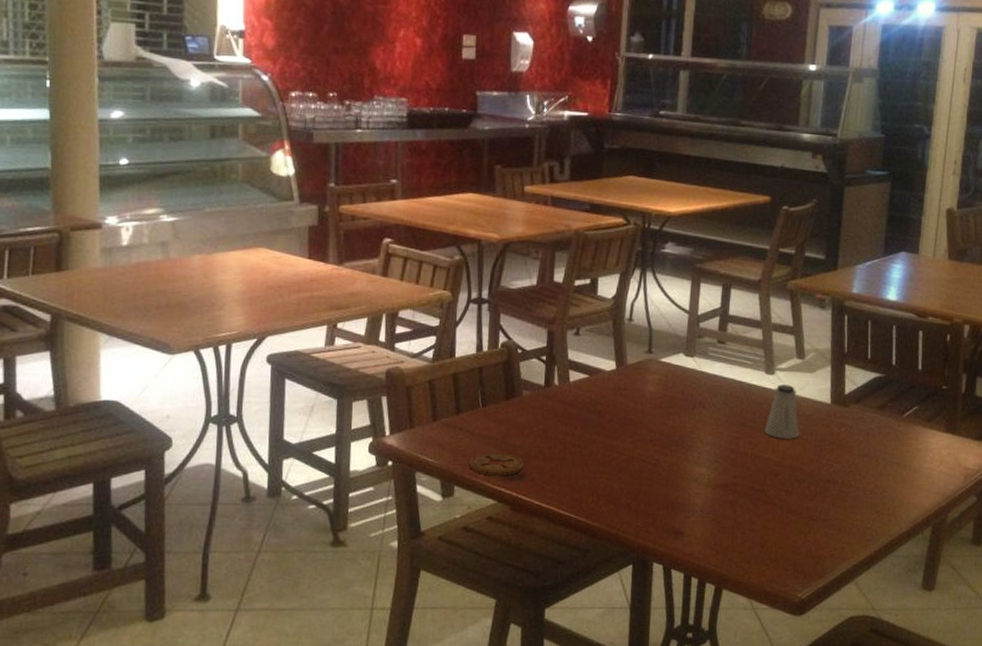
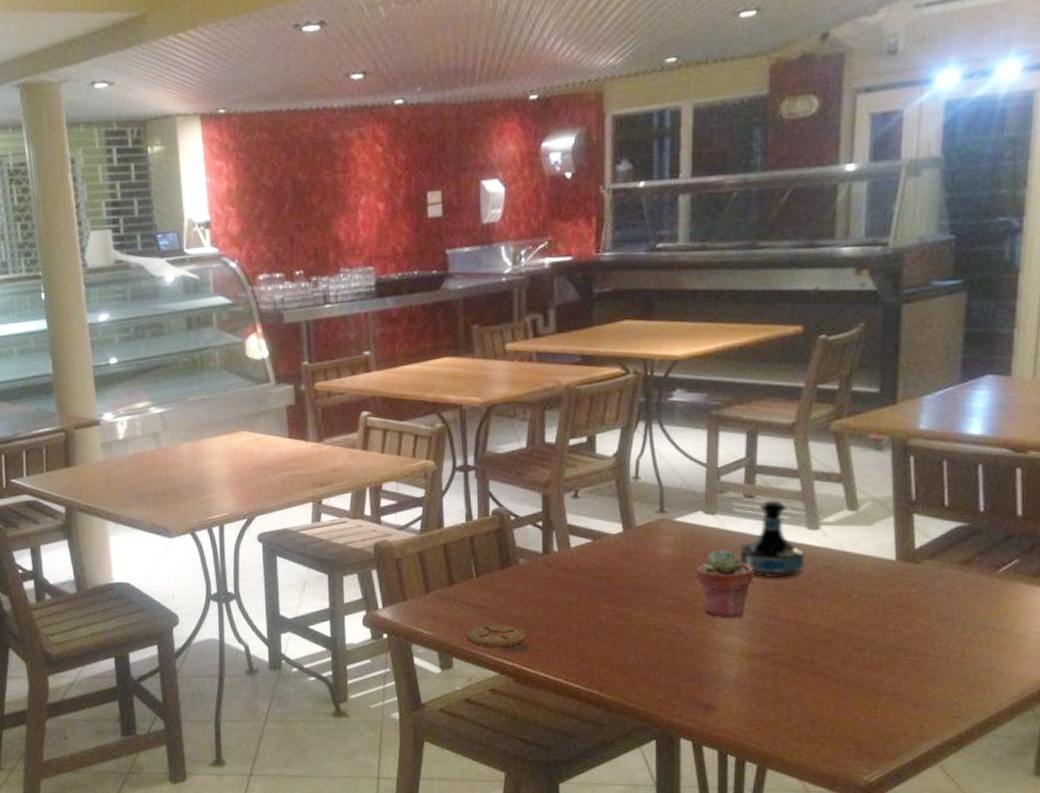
potted succulent: none [675,388,722,452] -> present [696,549,754,619]
tequila bottle: none [710,346,763,417] -> present [739,500,805,579]
saltshaker: present [765,384,800,439] -> none [811,540,857,602]

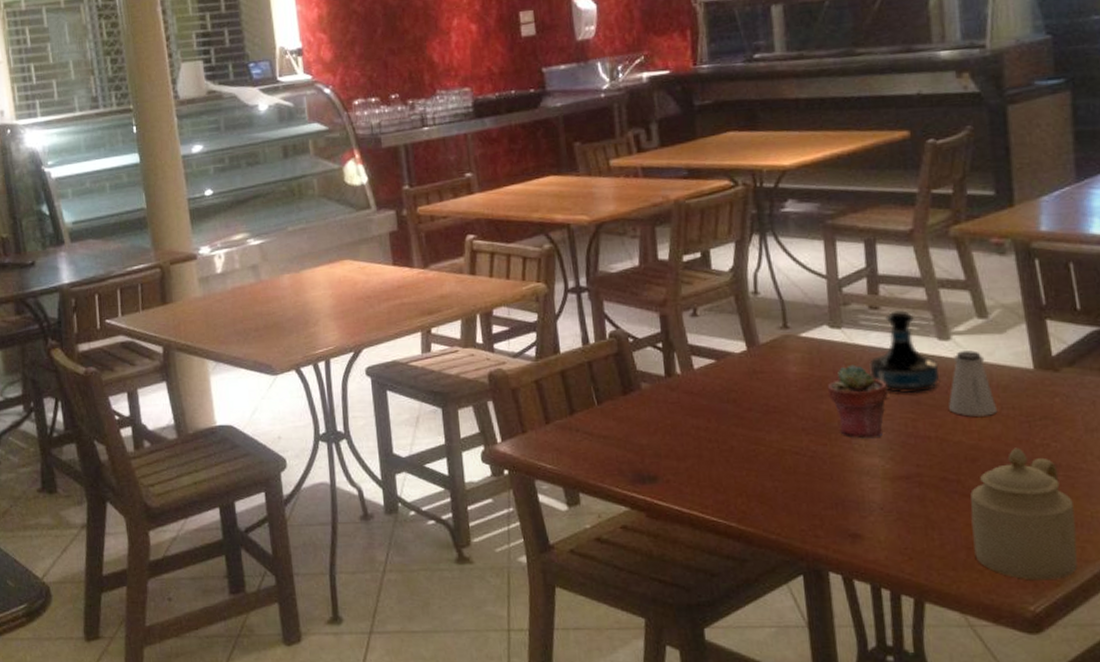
coaster: present [467,624,525,648] -> none [592,454,654,480]
saltshaker: none [811,540,857,602] -> present [949,350,998,417]
sugar bowl: none [818,632,917,754] -> present [970,447,1078,581]

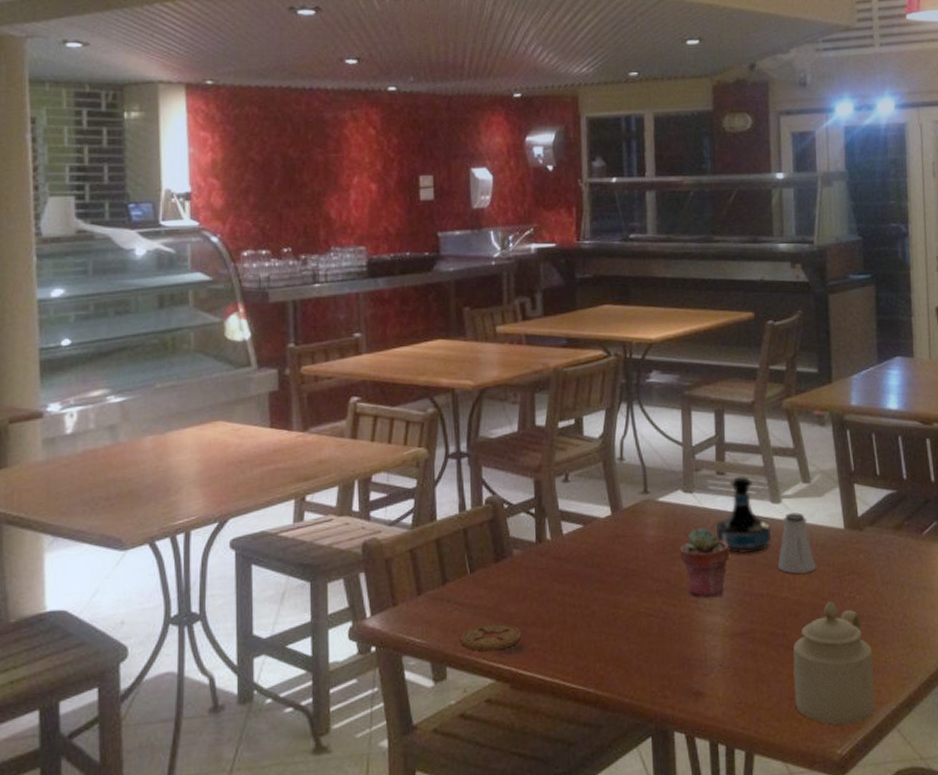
coaster: none [592,454,654,480] -> present [461,623,521,652]

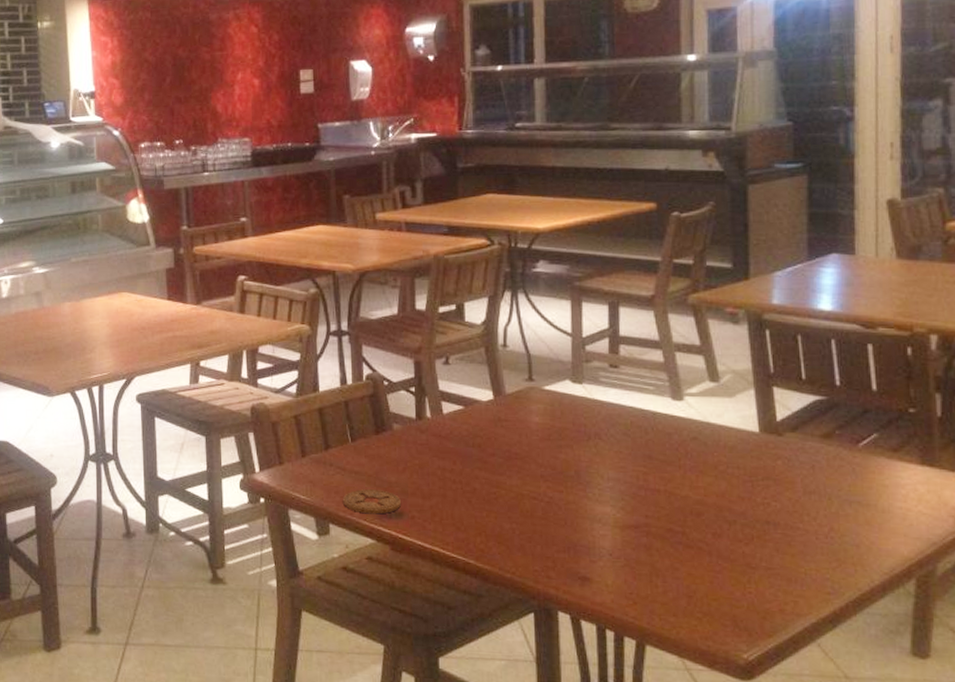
potted succulent: present [679,527,730,598] -> none [566,418,623,488]
tequila bottle: present [715,476,772,554] -> none [607,370,671,449]
saltshaker: present [778,512,816,574] -> none [678,411,724,474]
sugar bowl: present [793,601,874,725] -> none [693,505,790,631]

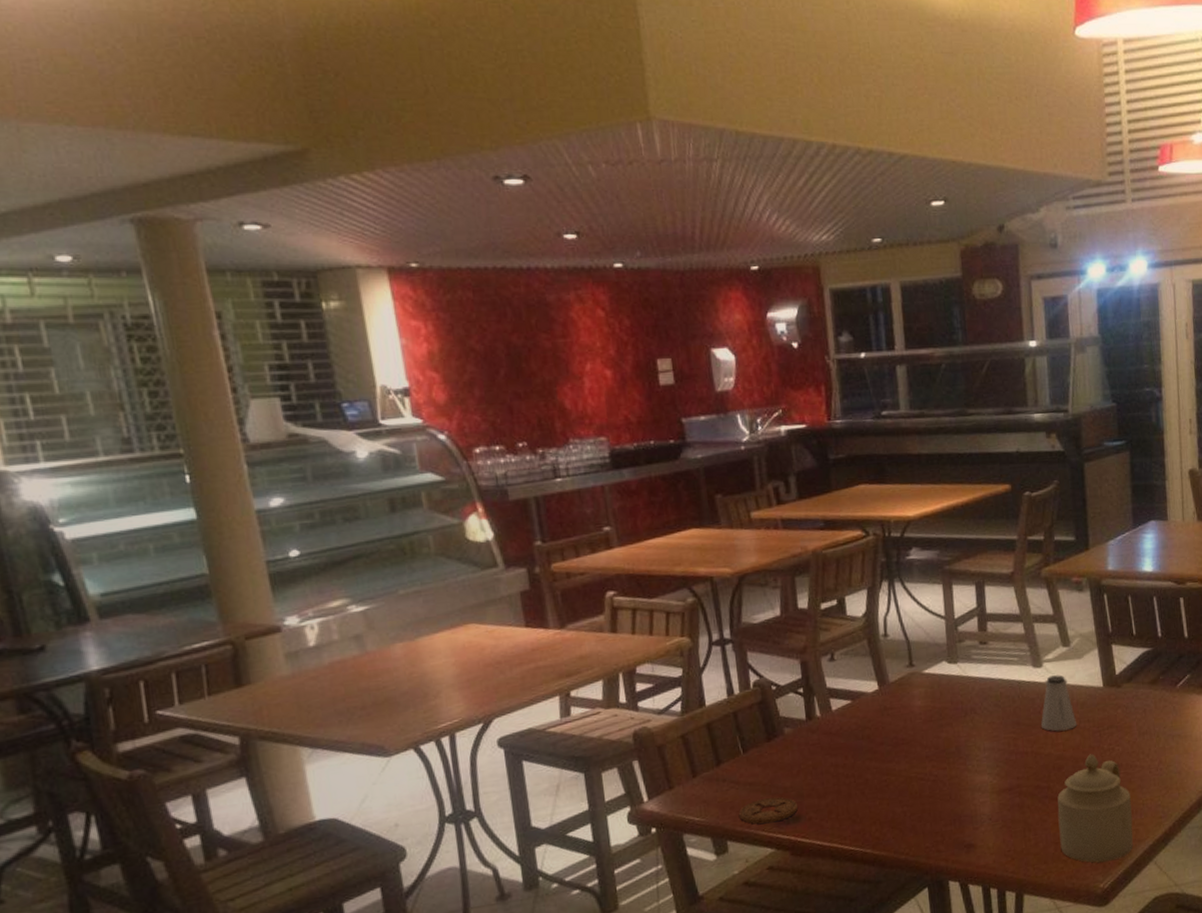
saltshaker: none [678,411,724,474] -> present [1041,675,1077,732]
sugar bowl: none [693,505,790,631] -> present [1057,753,1133,863]

